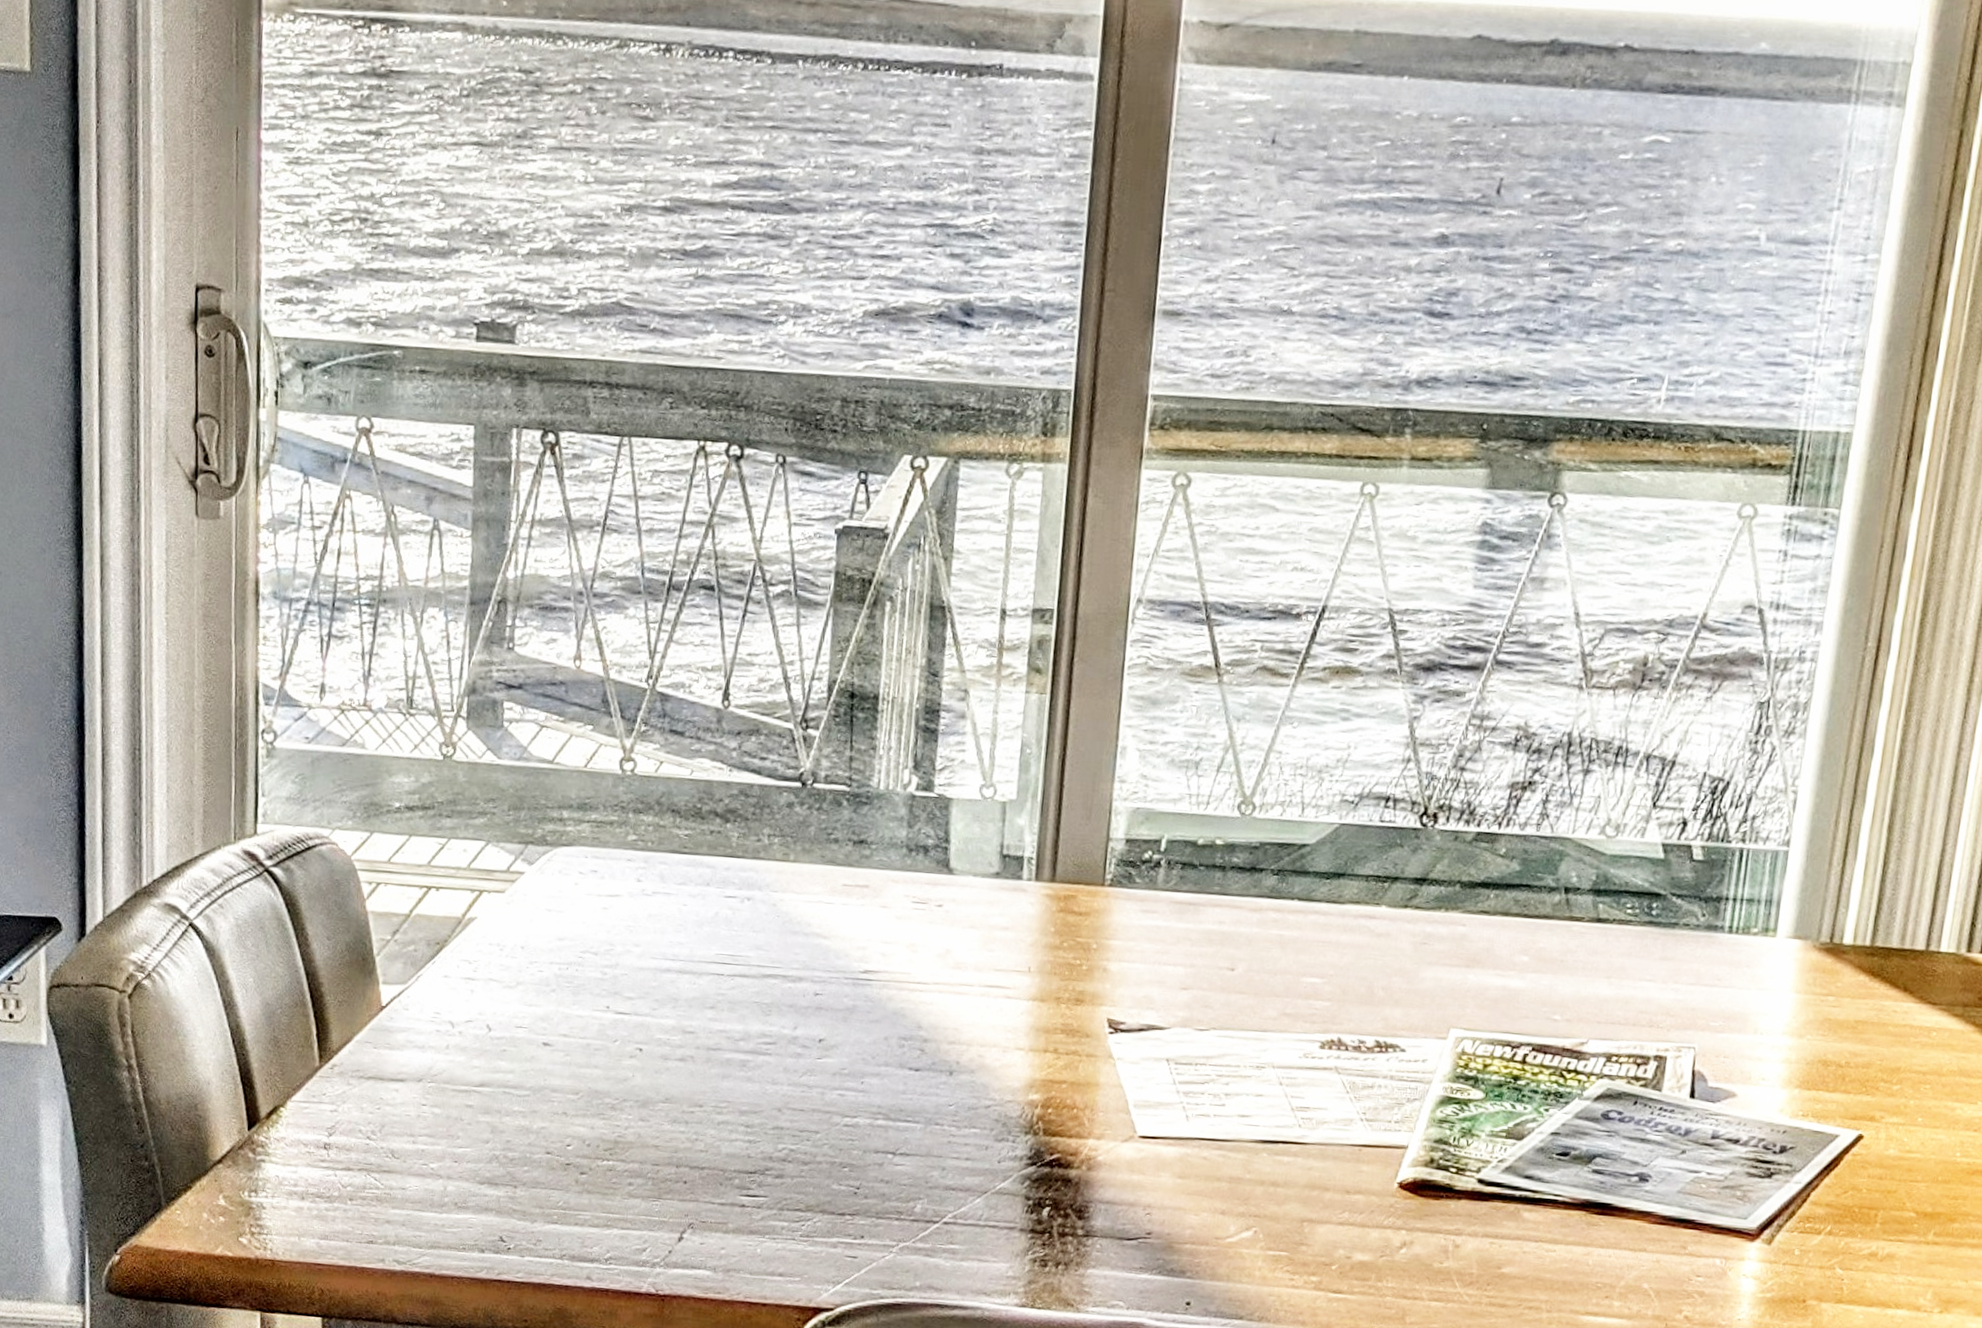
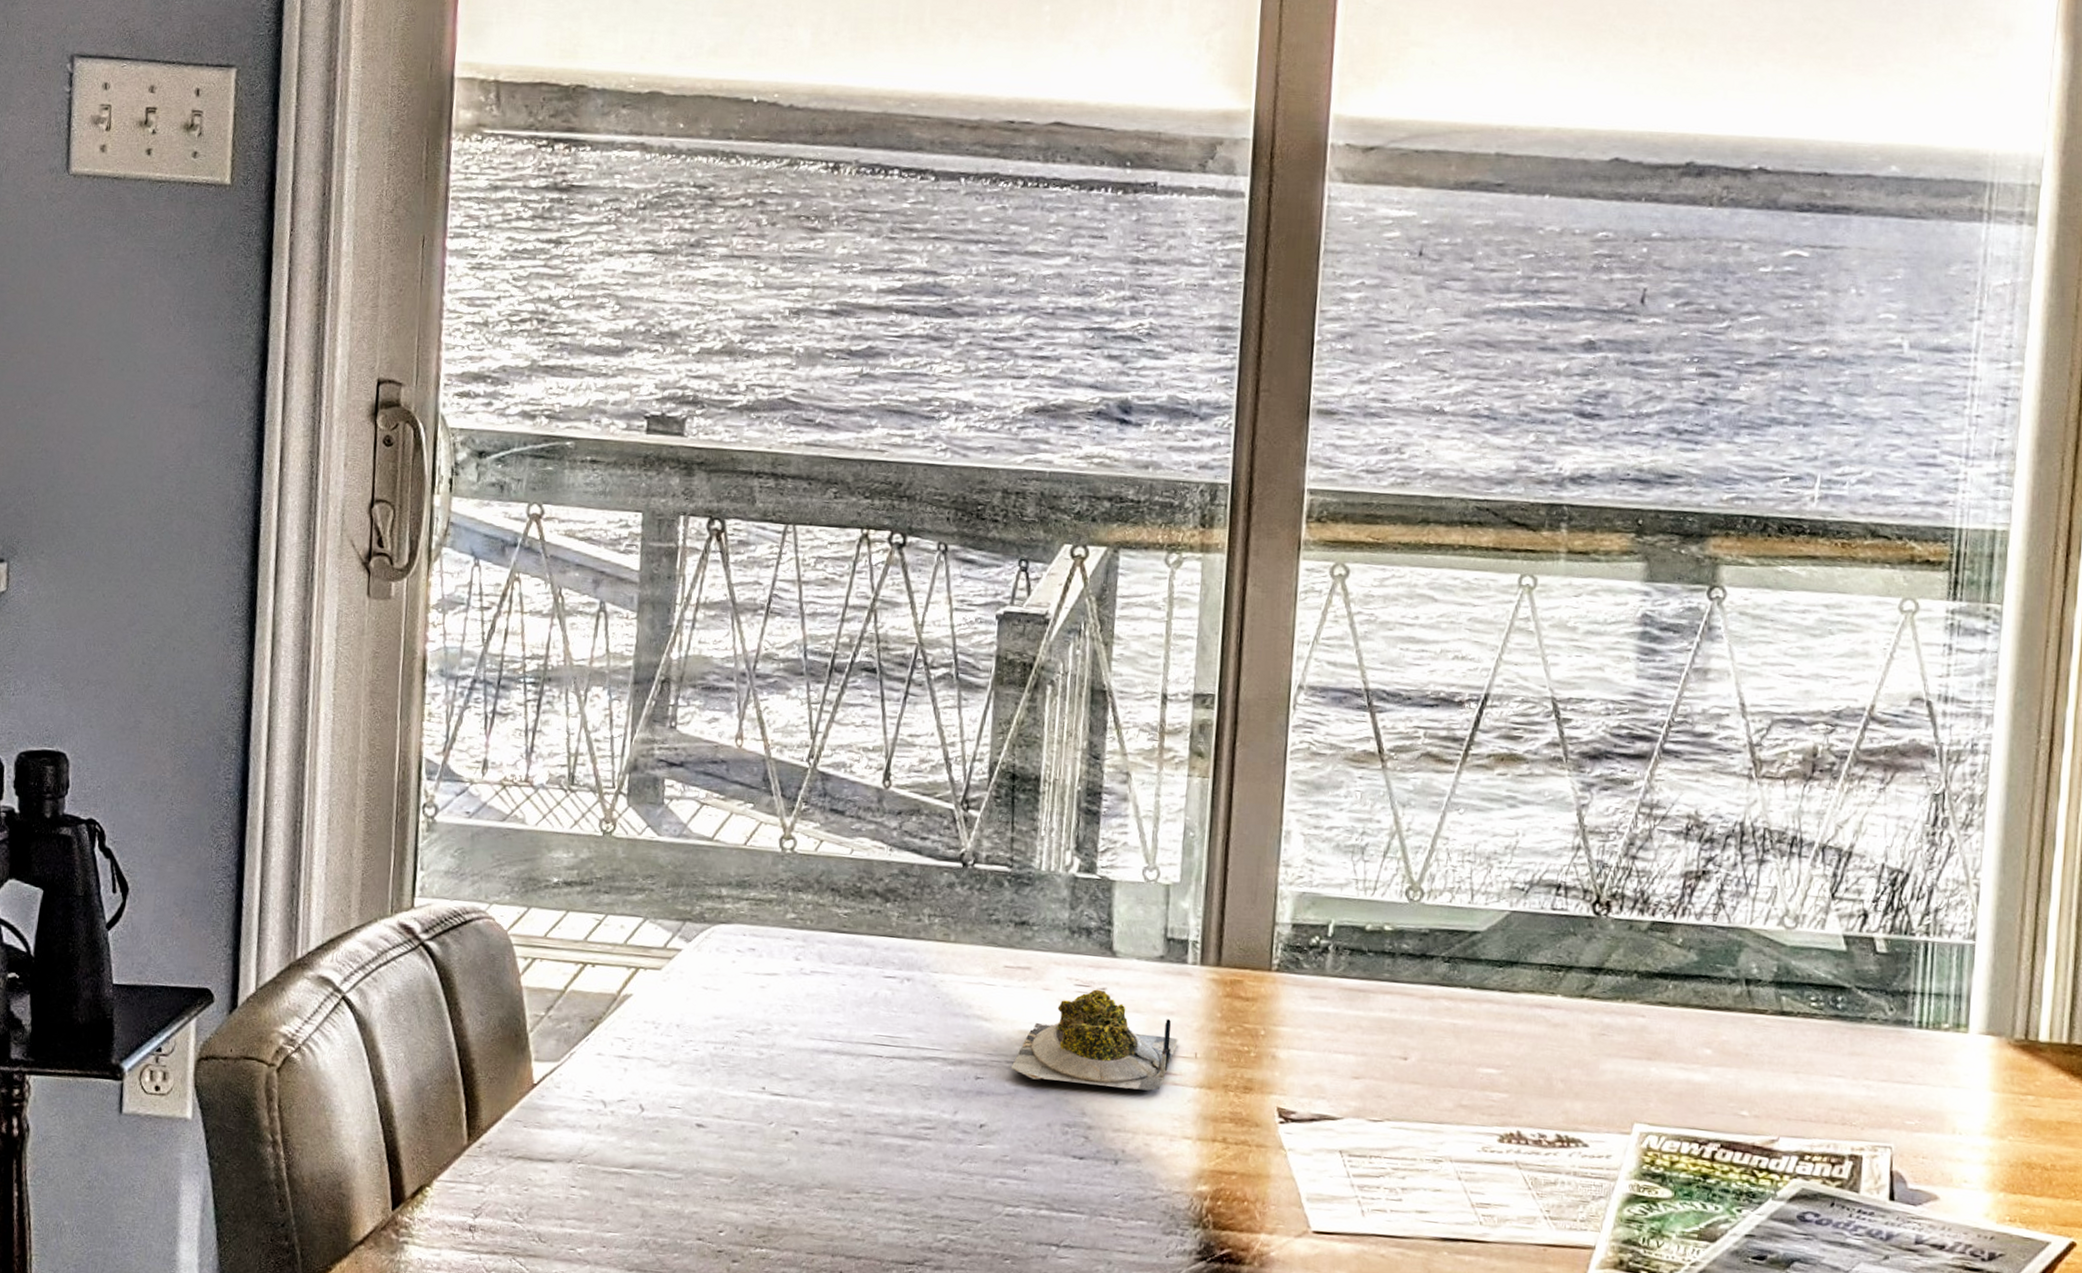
succulent plant: none [849,906,1014,1005] -> present [1010,989,1180,1091]

